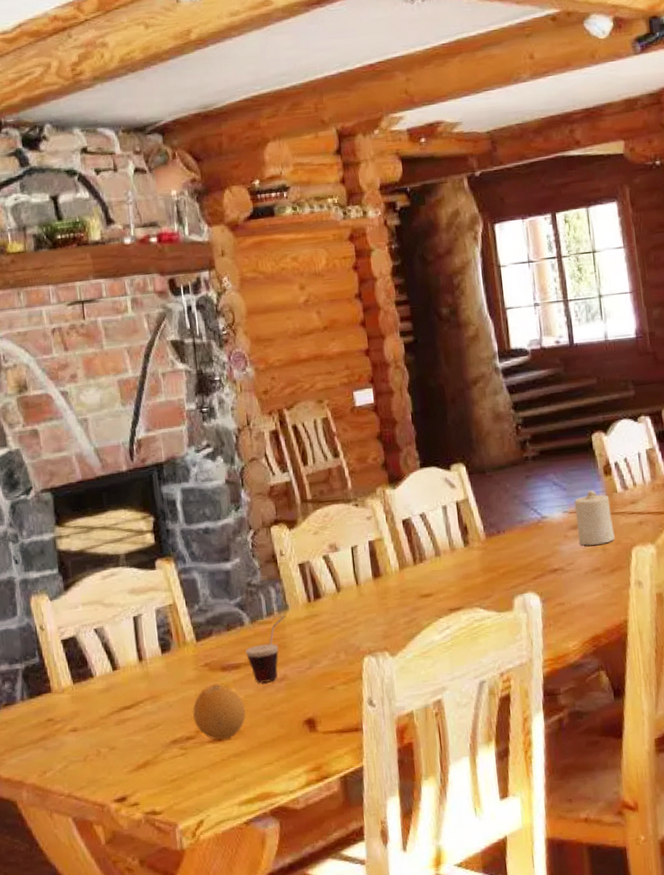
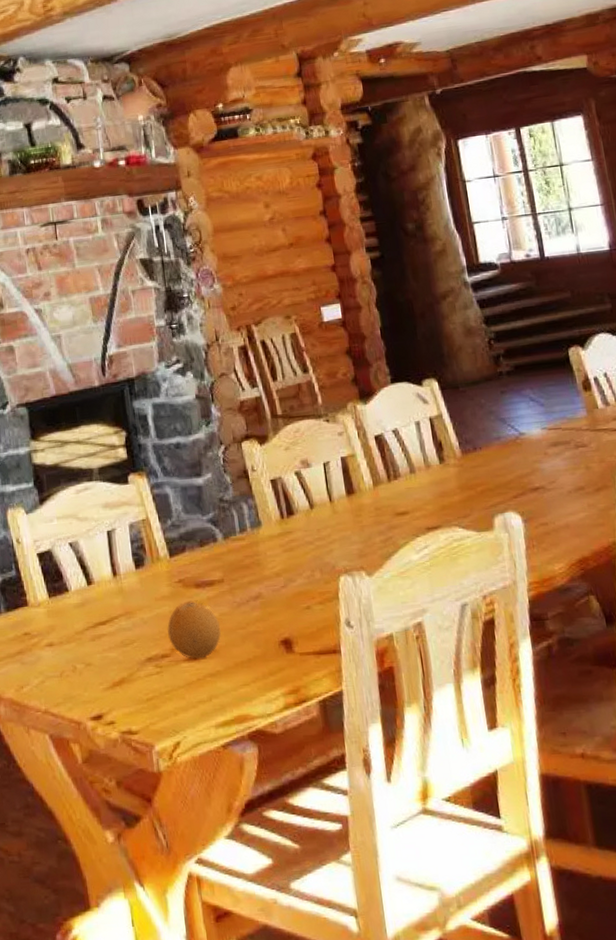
cup: present [246,615,285,684] -> none [219,532,259,602]
candle: present [574,490,615,546] -> none [553,406,599,464]

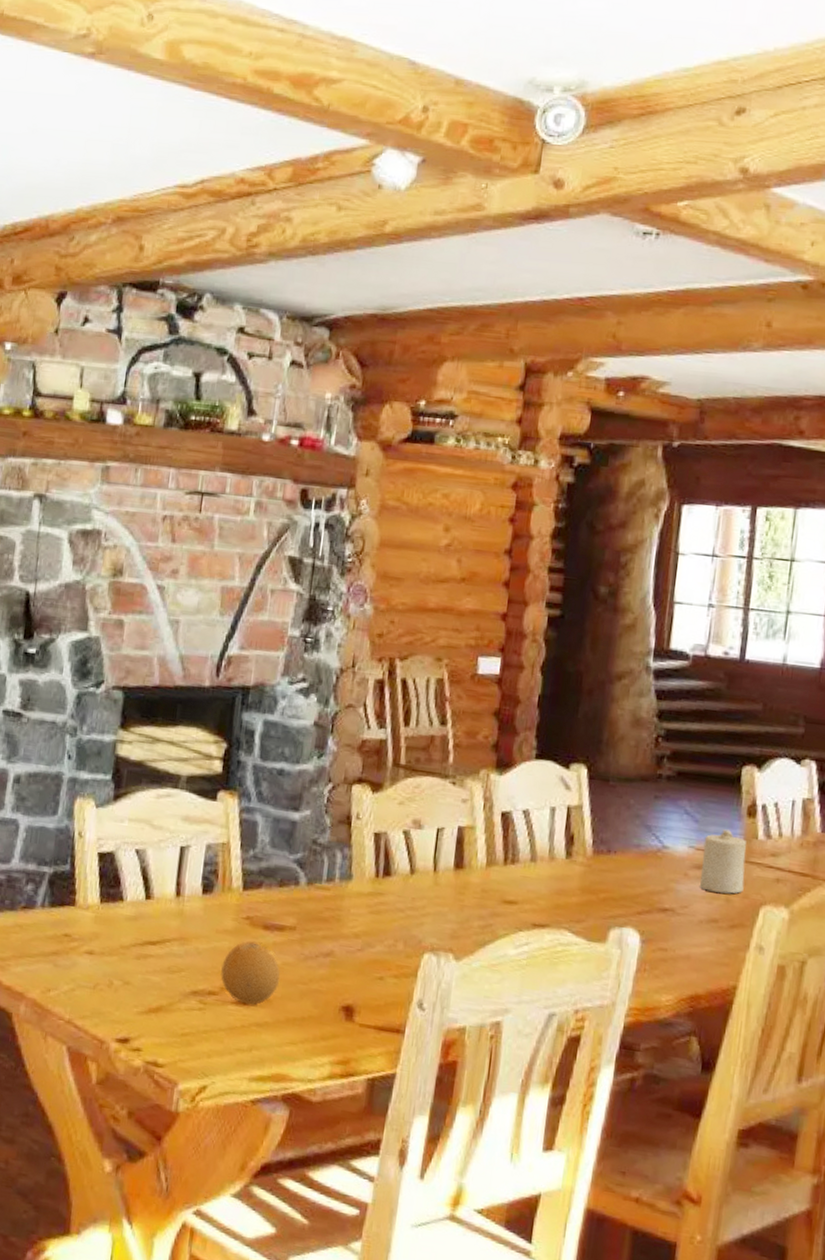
candle: none [553,406,599,464] -> present [700,829,747,894]

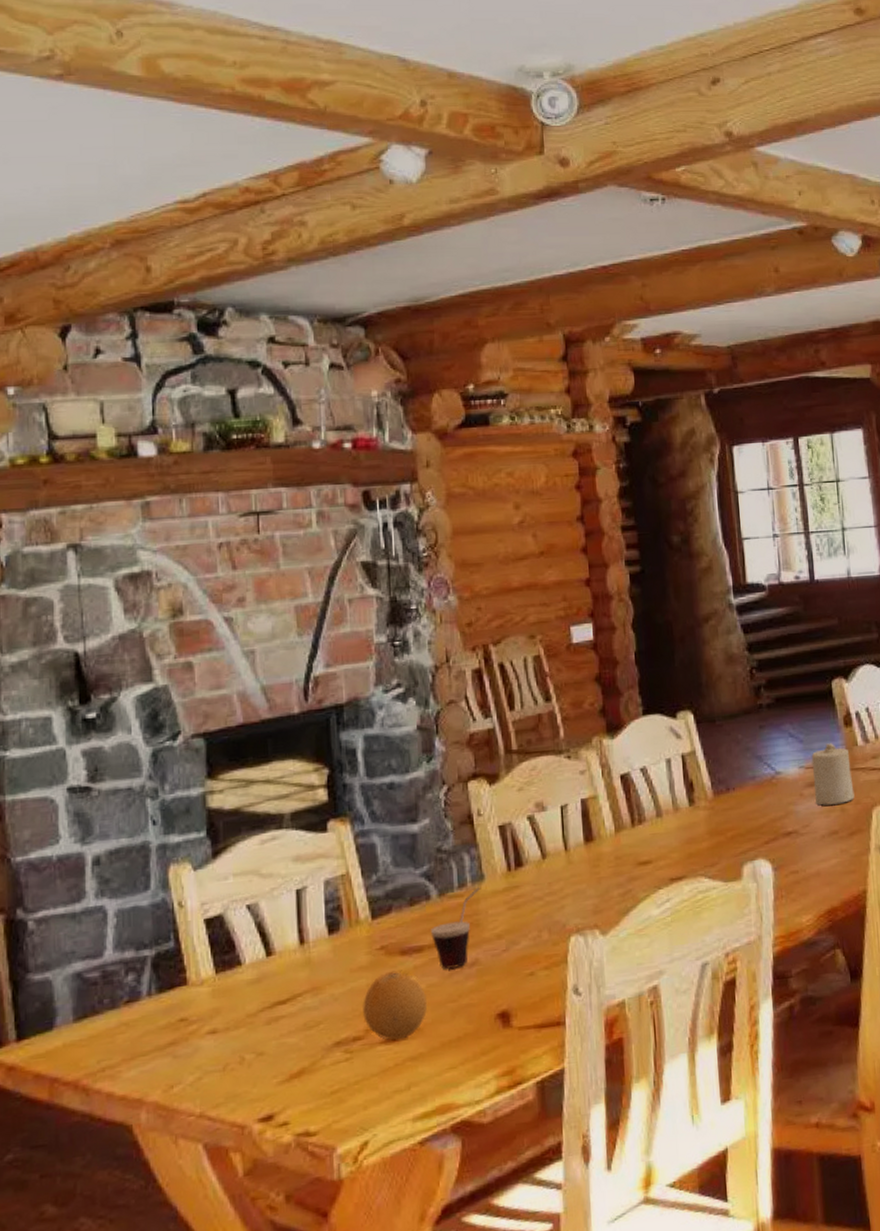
cup: none [294,885,347,954] -> present [431,887,480,970]

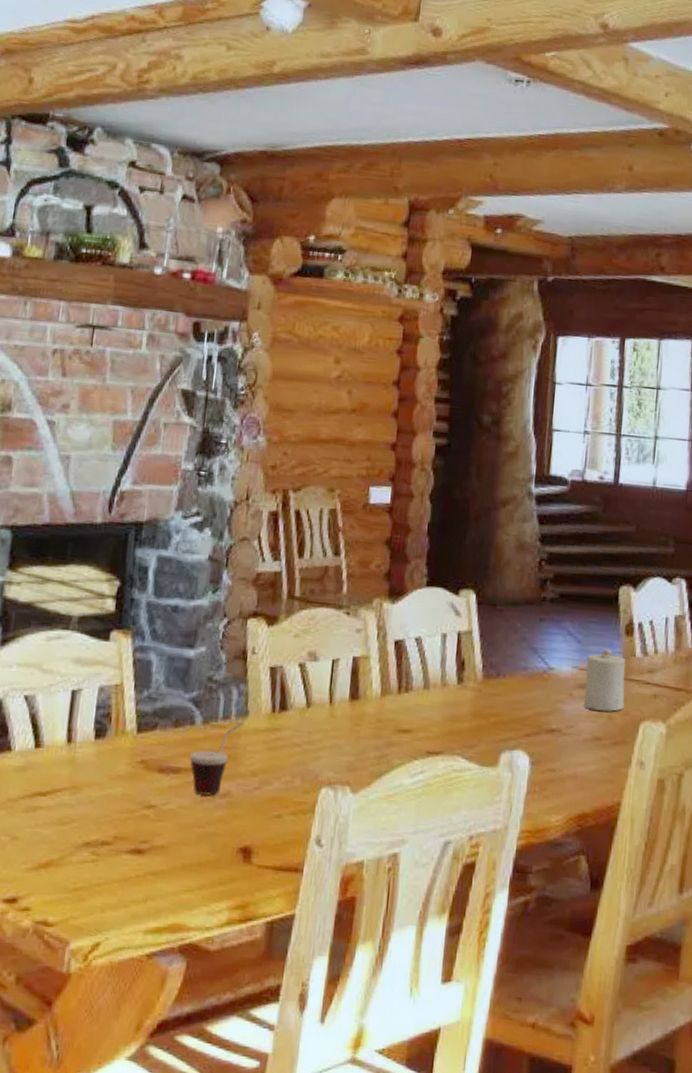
fruit: present [363,973,428,1041] -> none [114,787,177,853]

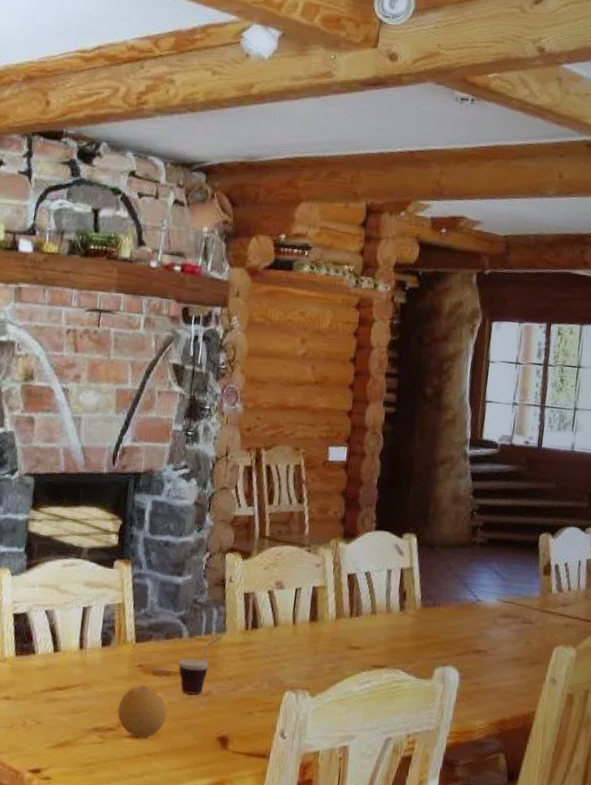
fruit: none [114,787,177,853] -> present [117,686,168,738]
candle: present [584,648,626,712] -> none [506,585,543,637]

